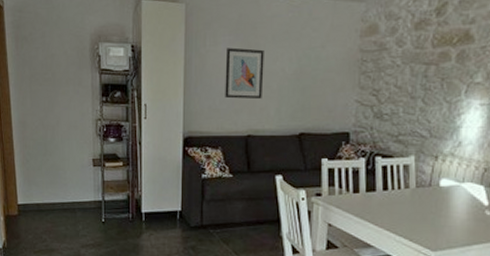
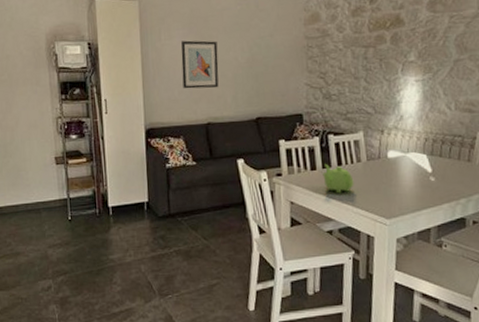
teapot: none [365,188,399,220] -> present [322,164,354,194]

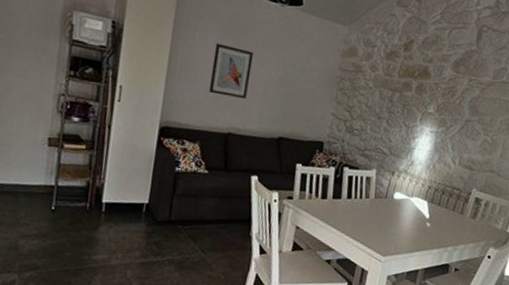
teapot: present [322,164,354,194] -> none [331,195,360,226]

